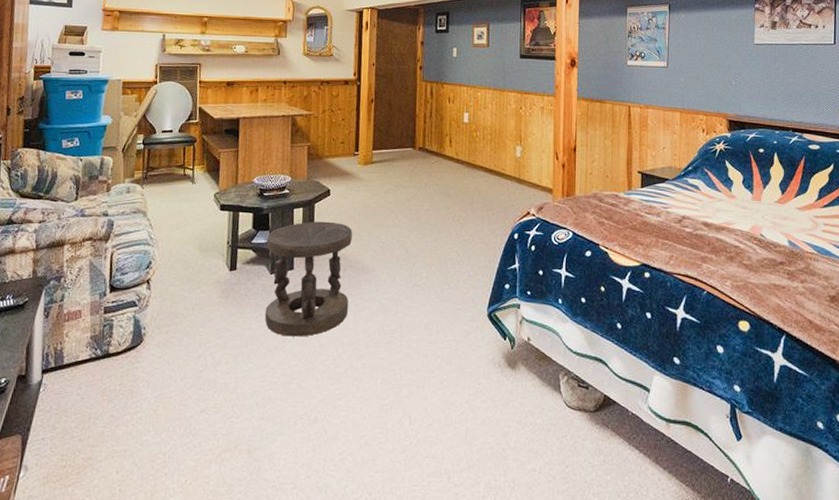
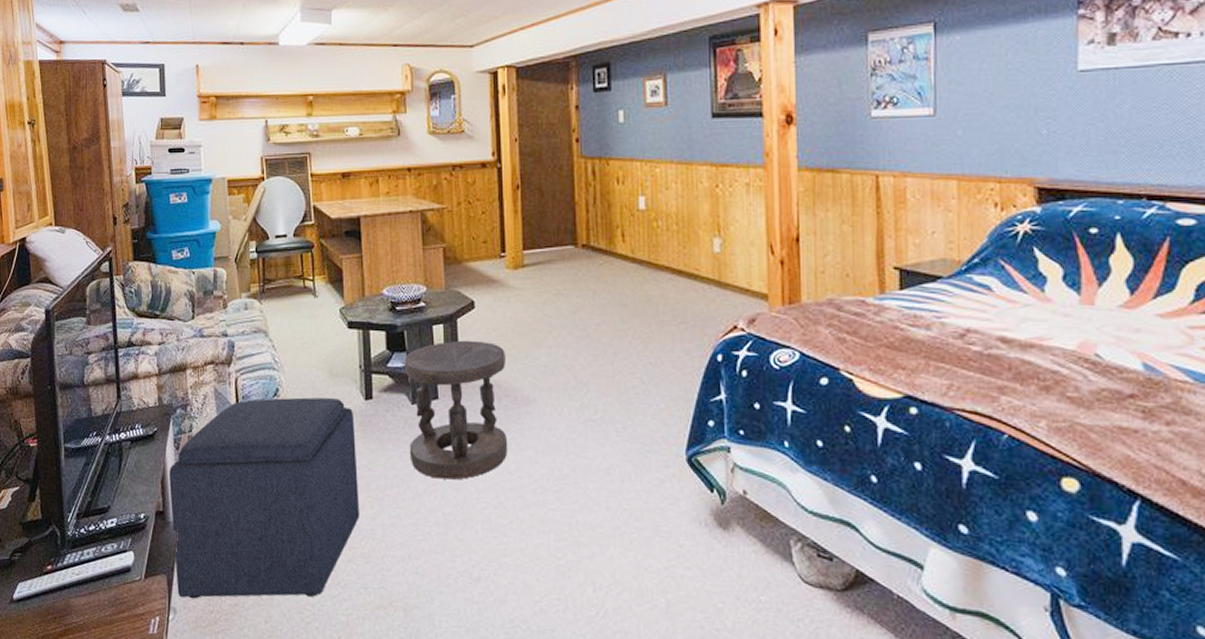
ottoman: none [31,269,219,456] -> present [169,397,360,599]

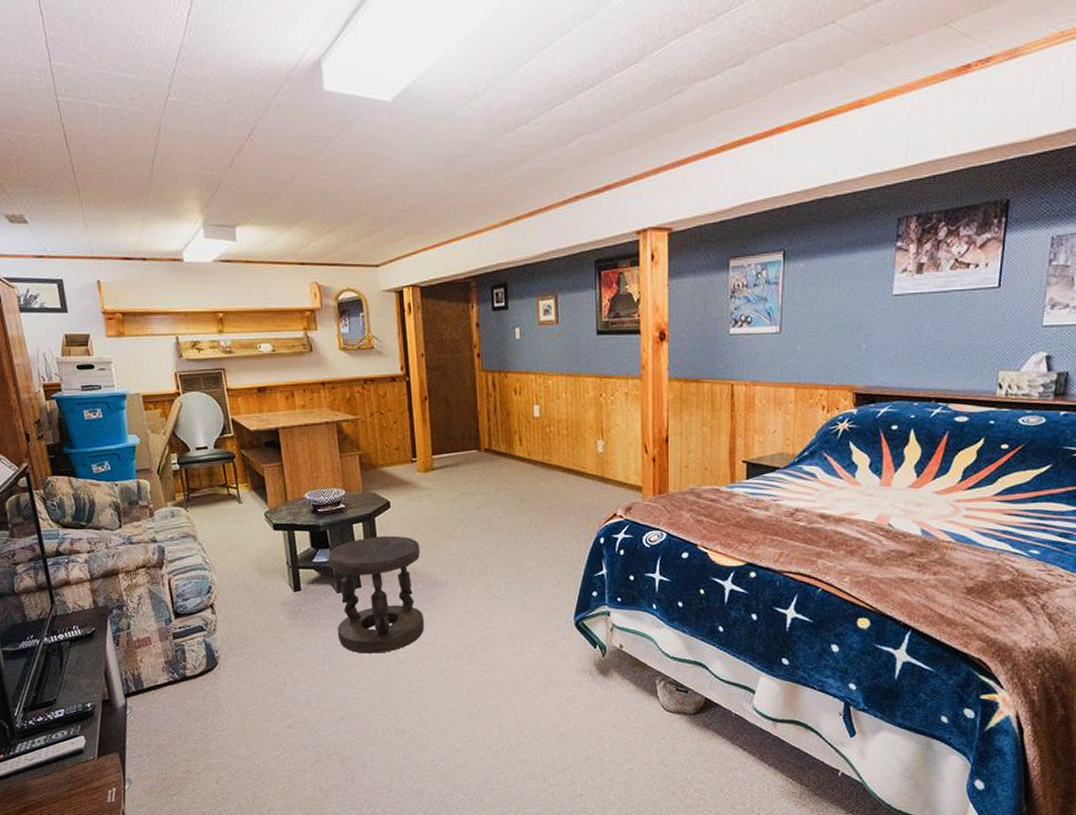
ottoman: present [169,397,360,599] -> none [111,592,296,770]

